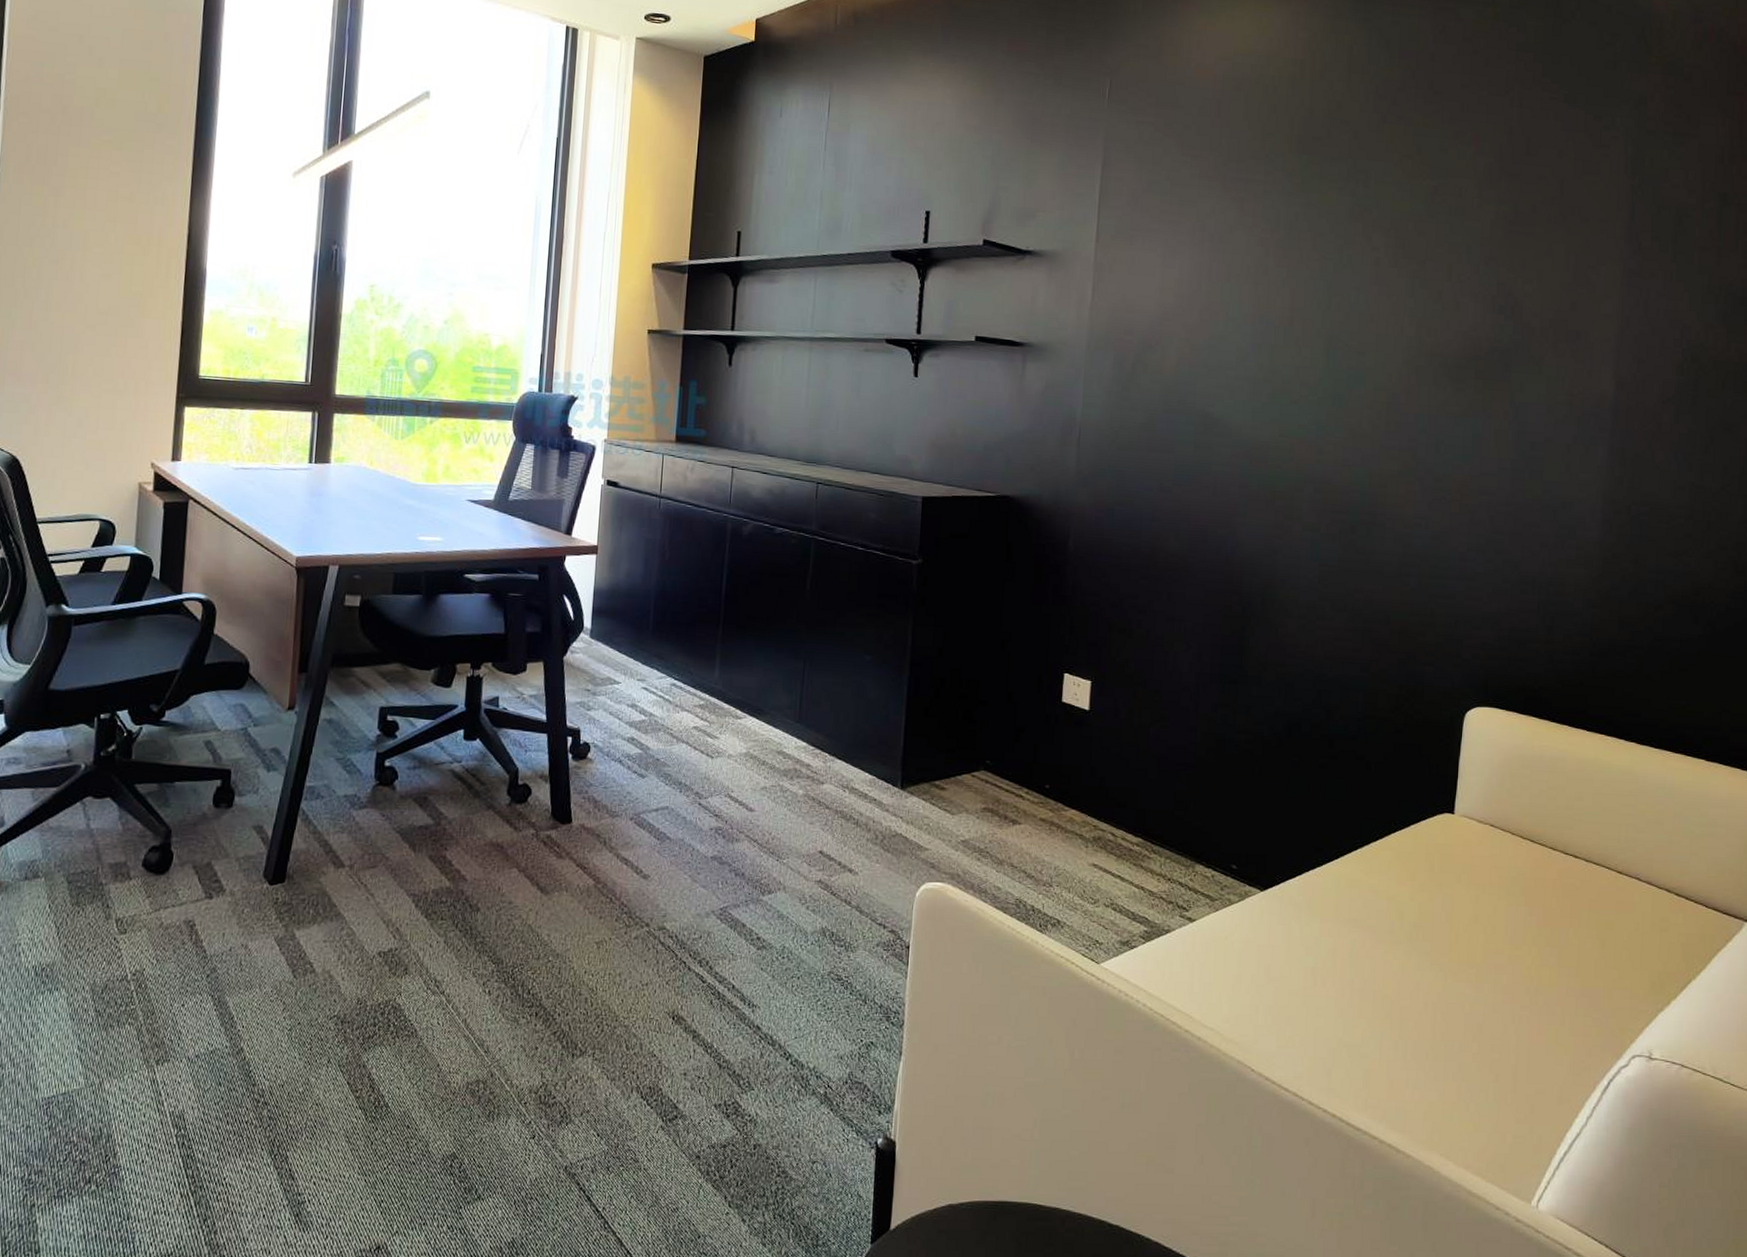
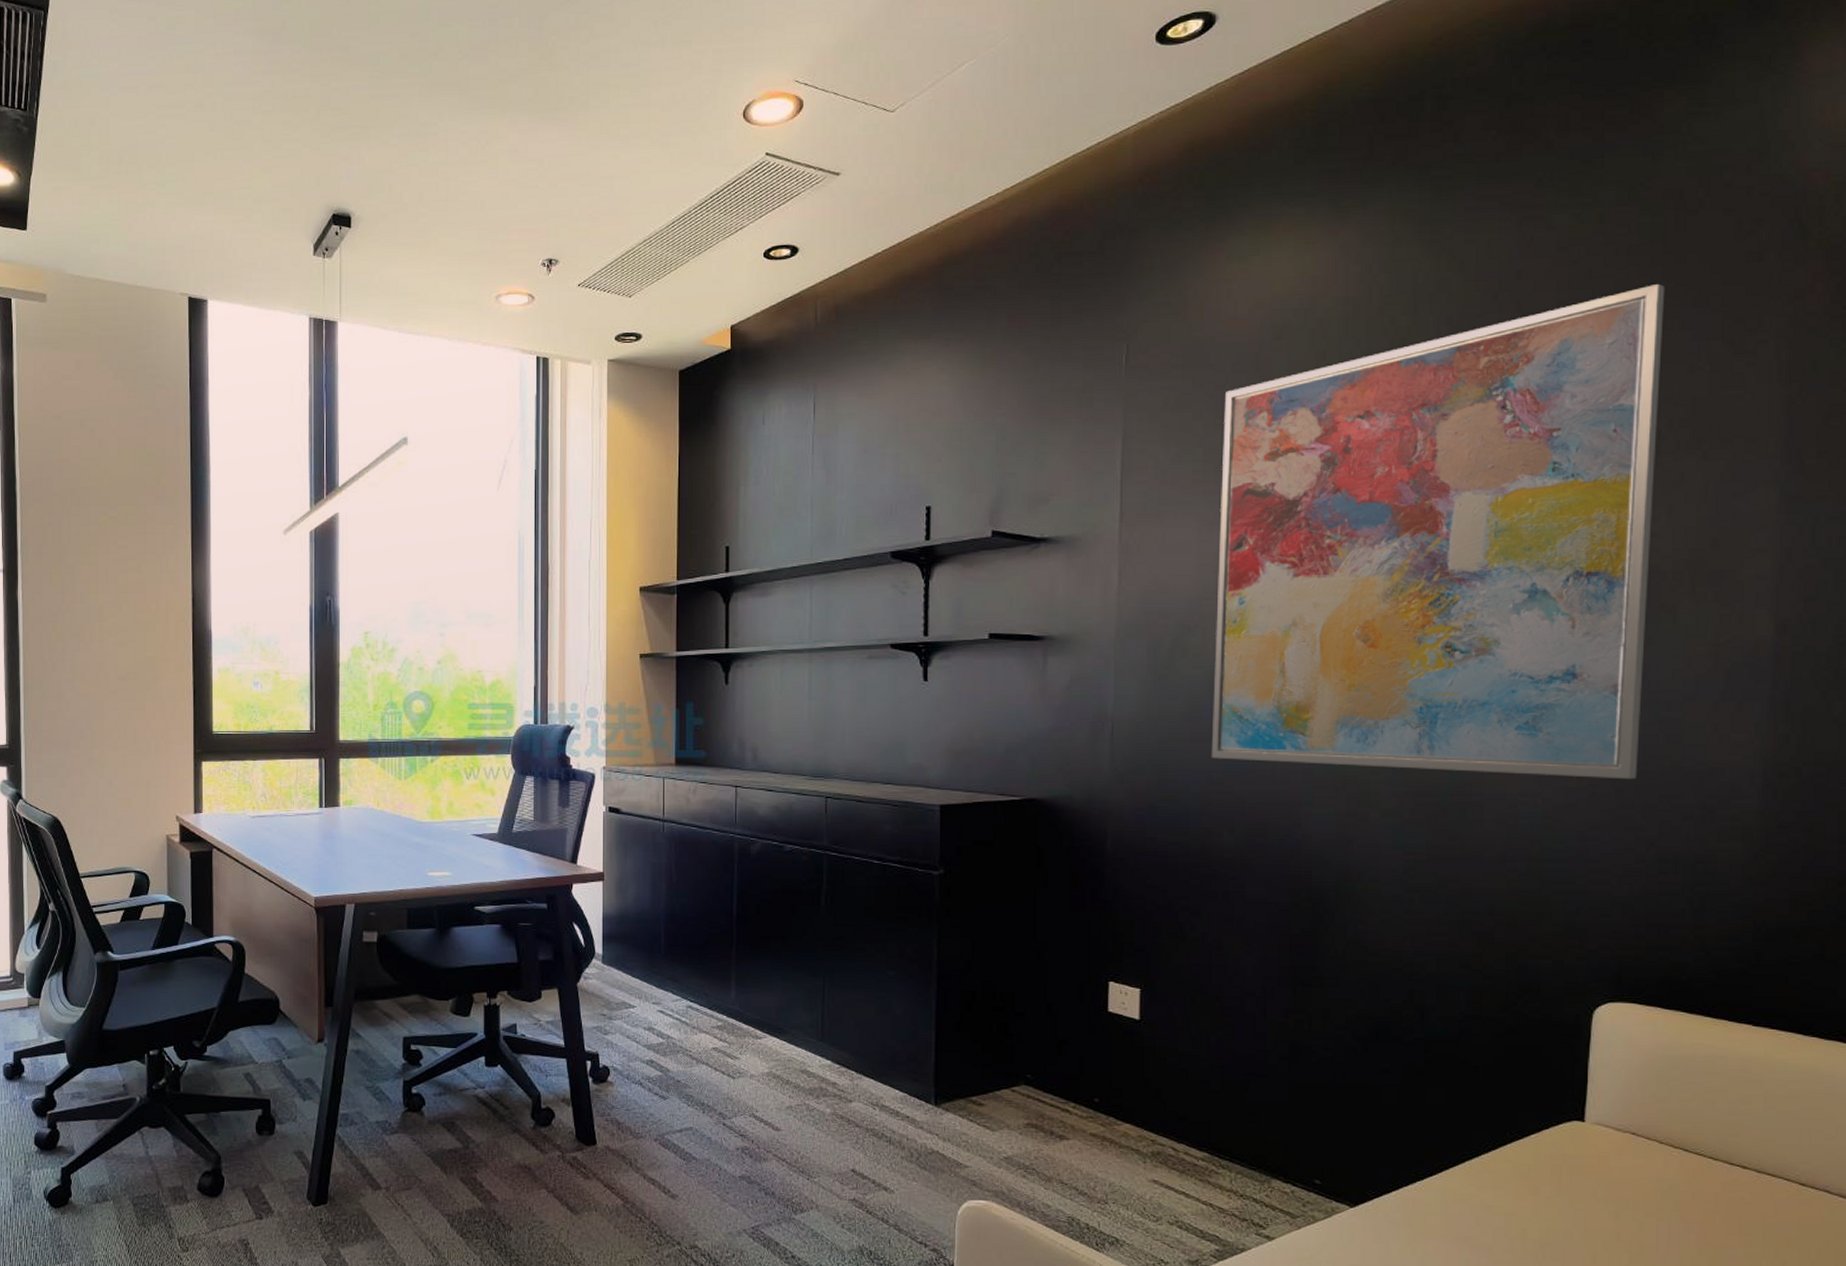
wall art: none [1163,78,1544,509] -> present [1211,283,1665,780]

